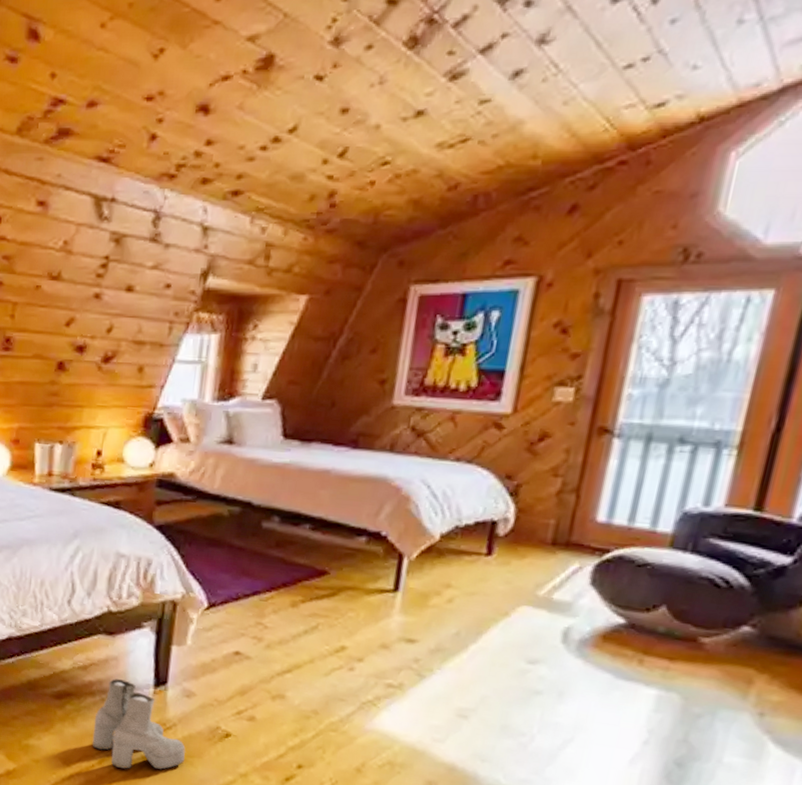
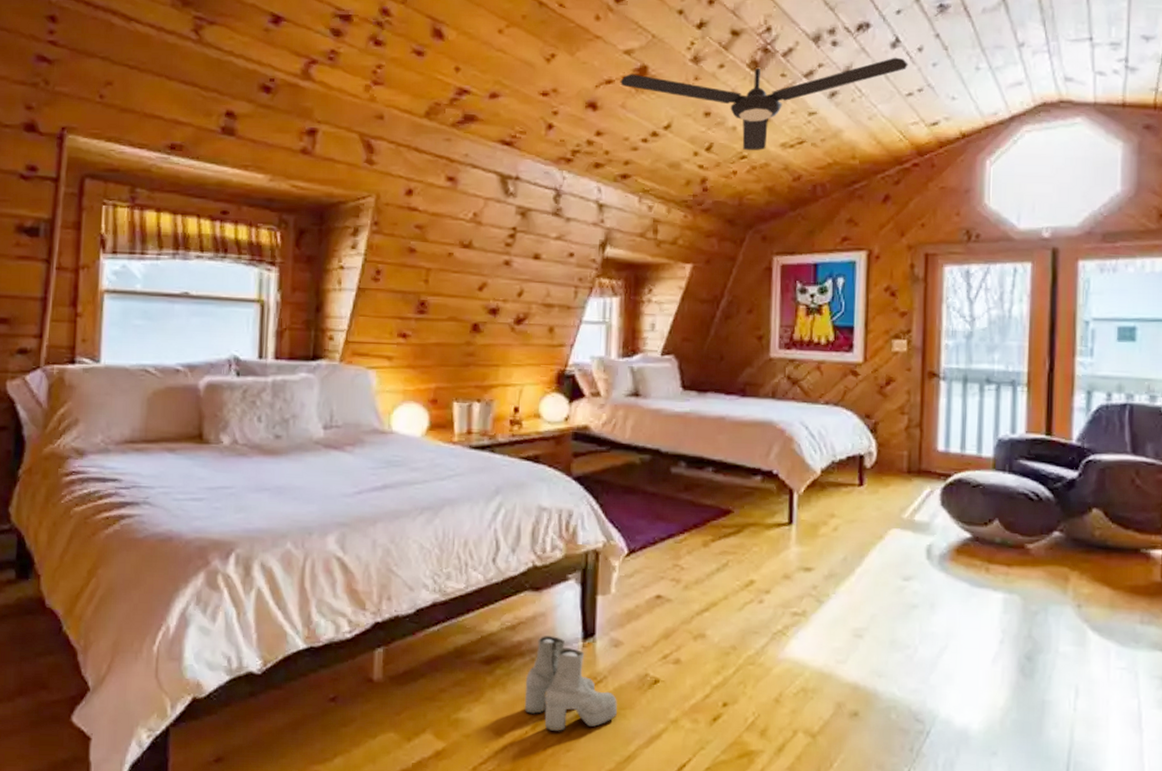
ceiling fan: none [239,15,634,155] -> present [620,57,908,151]

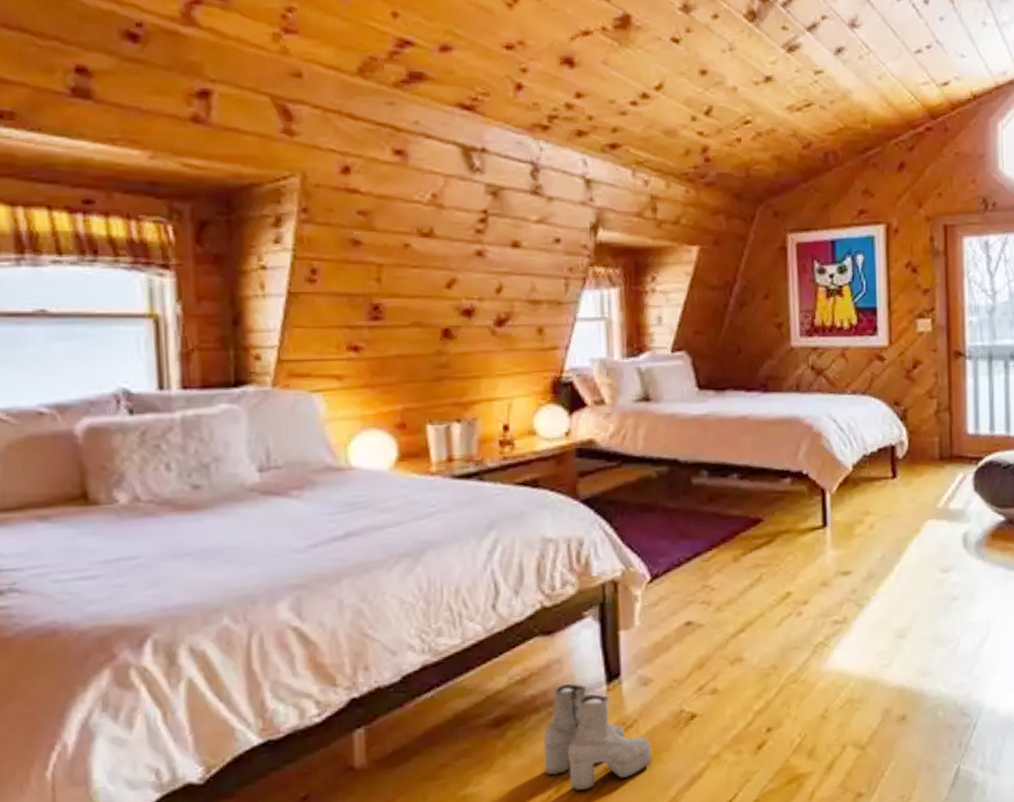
ceiling fan: present [620,57,908,151] -> none [599,9,915,115]

